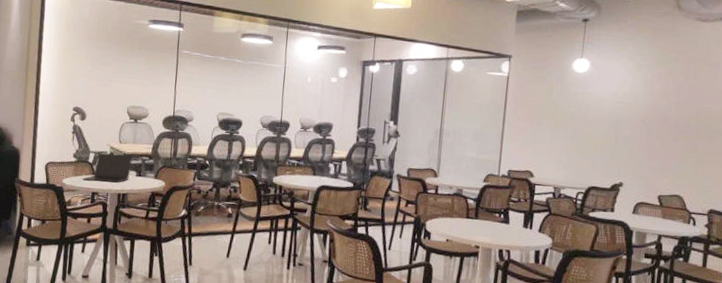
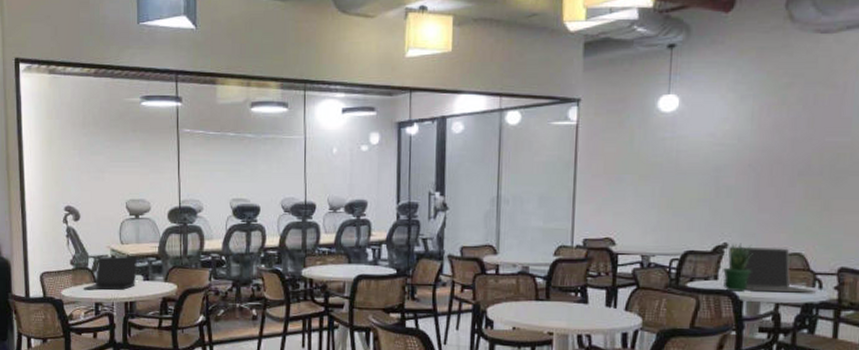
planter: none [618,183,643,223] -> present [723,243,753,291]
laptop: none [622,185,690,229] -> present [728,246,816,293]

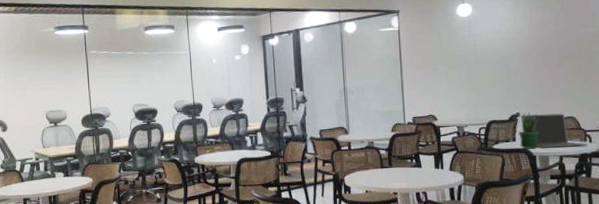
laptop: present [84,255,137,291] -> none [13,157,58,190]

